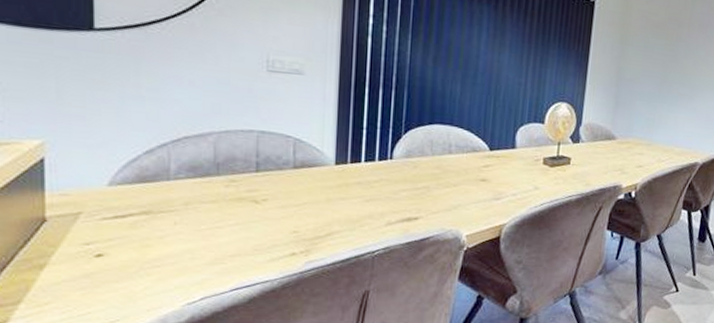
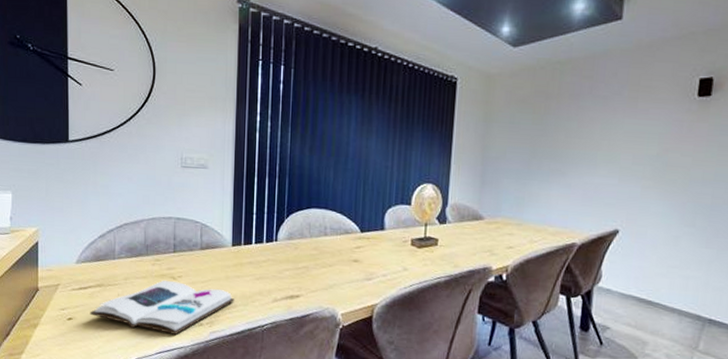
book: none [131,204,337,267] -> present [90,280,234,335]

